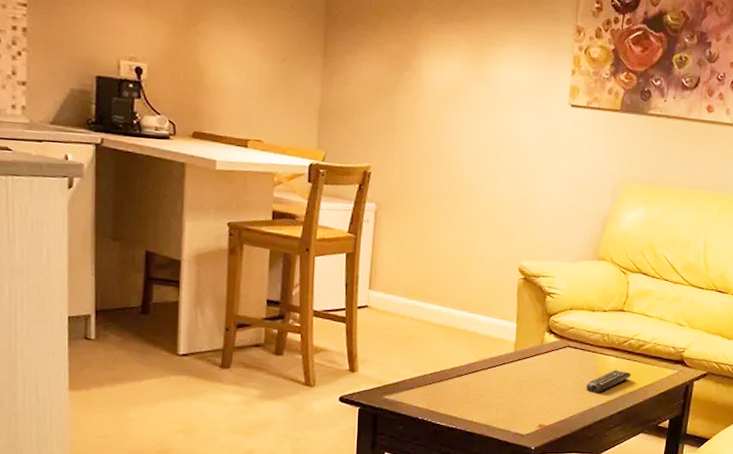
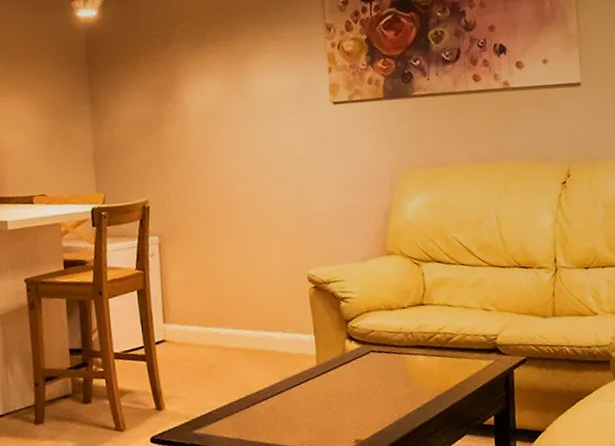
remote control: present [586,370,631,393] -> none [398,369,444,398]

